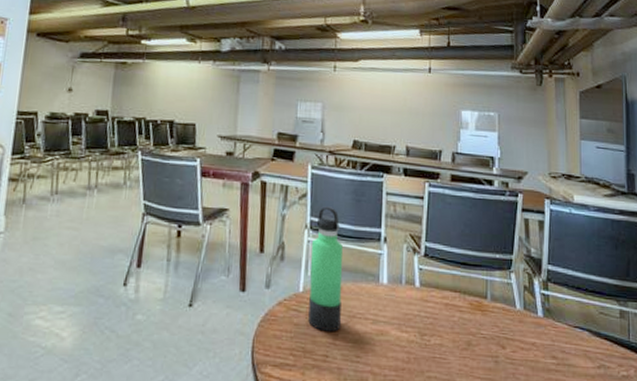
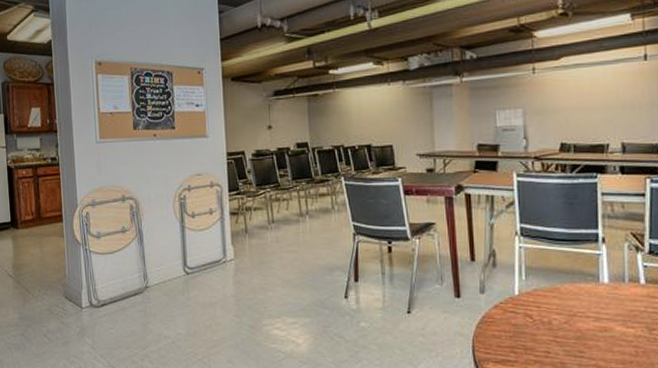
thermos bottle: present [308,206,343,332] -> none [524,212,560,331]

